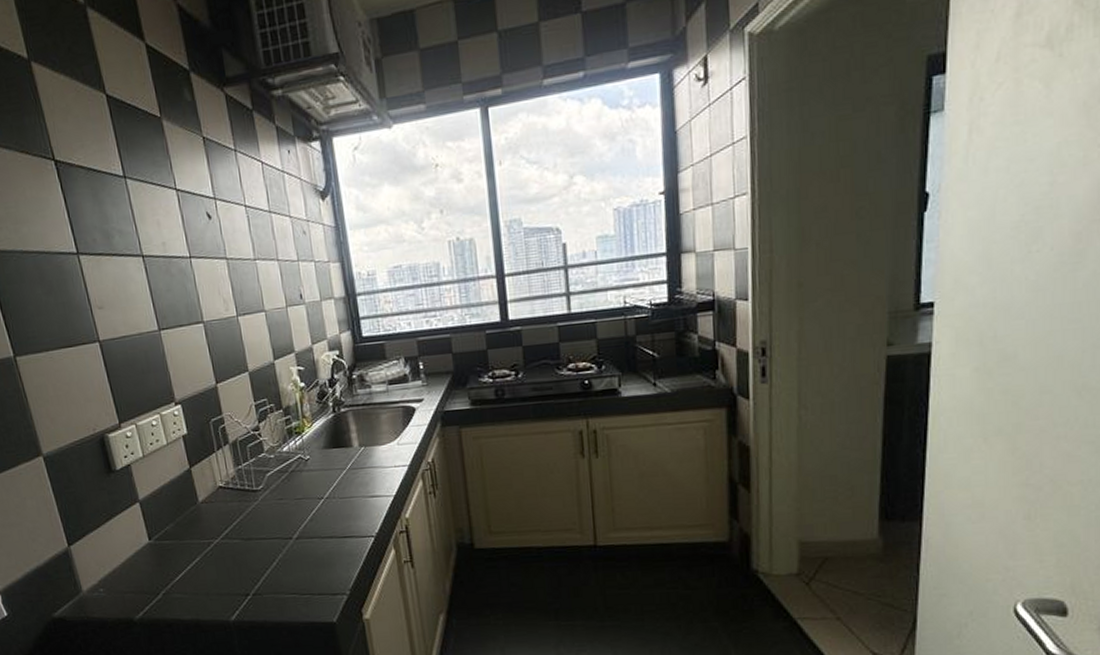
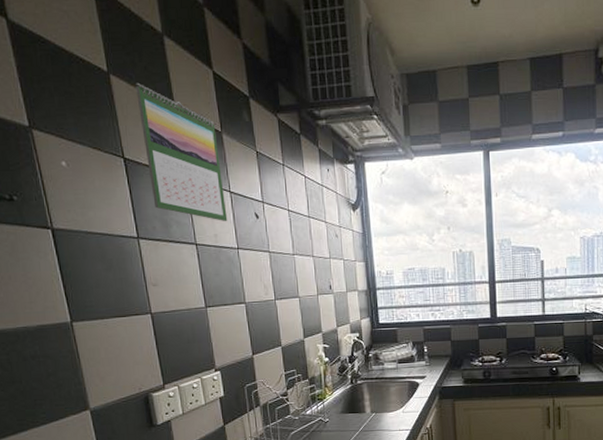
calendar: none [60,68,176,226] -> present [135,82,228,221]

